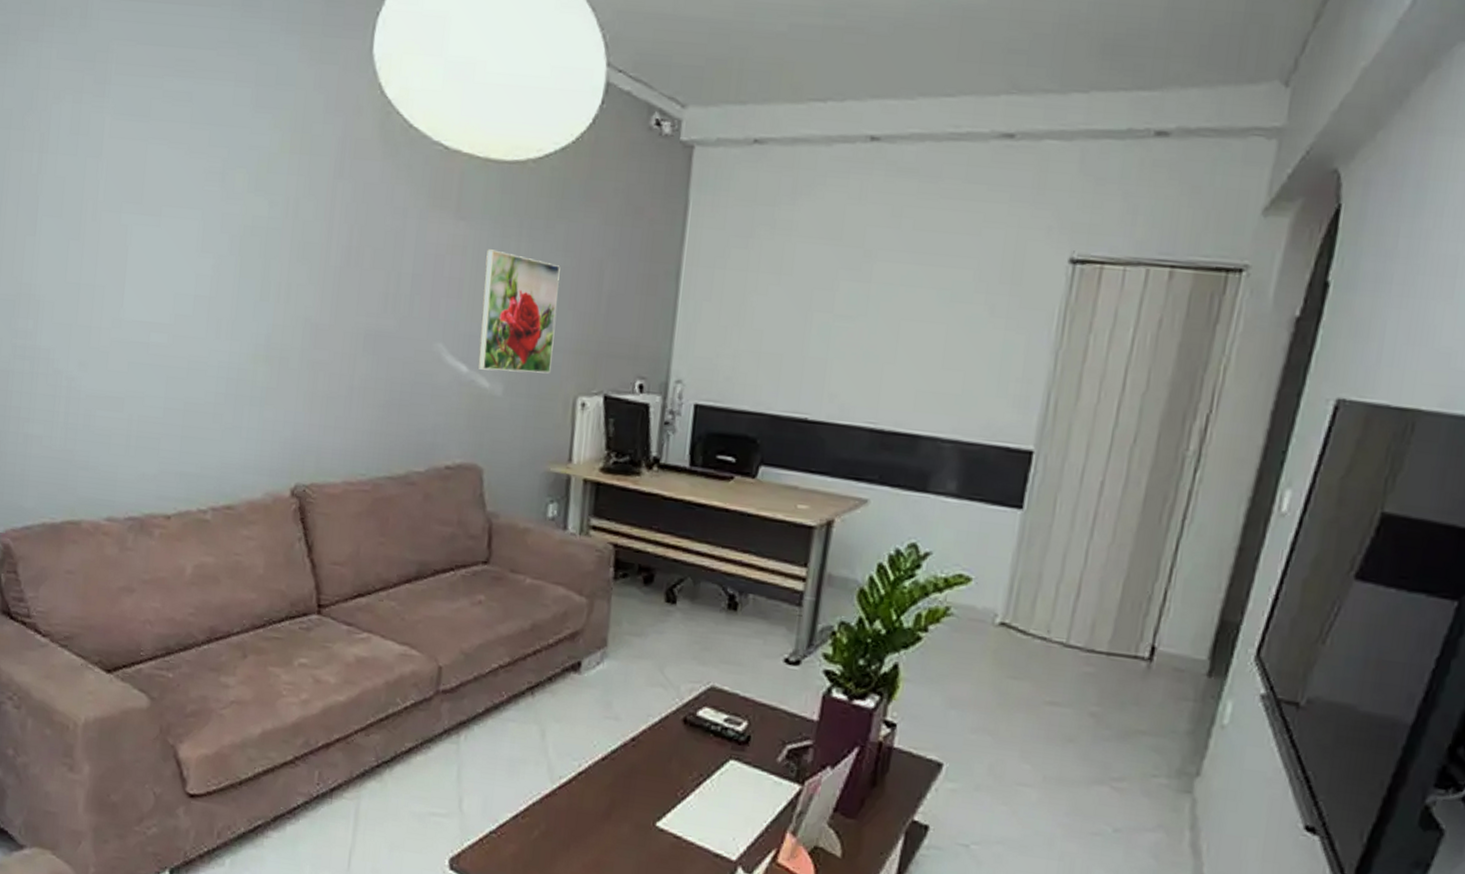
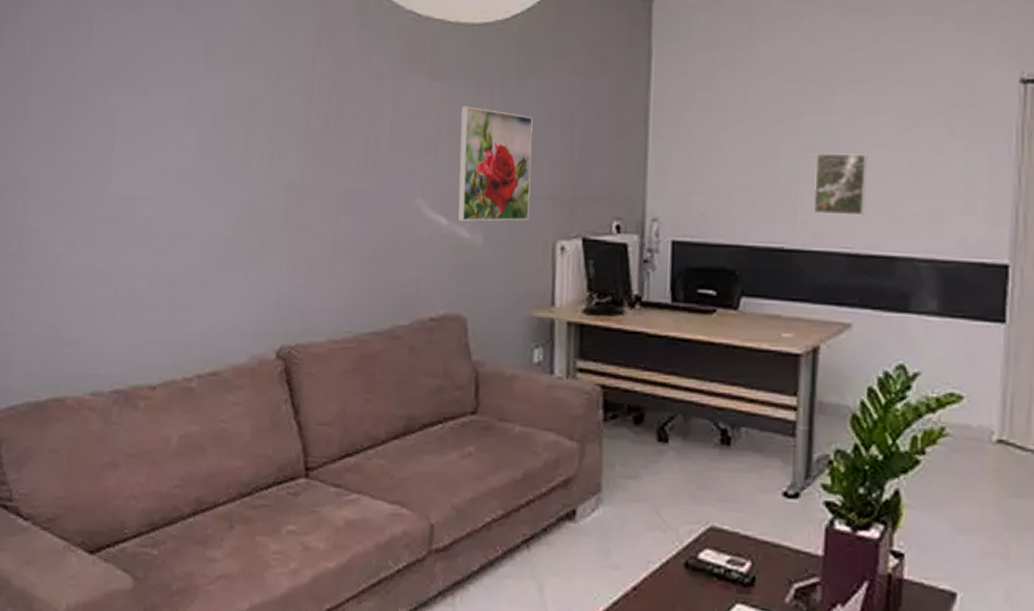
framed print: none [842,324,903,392] -> present [813,153,868,216]

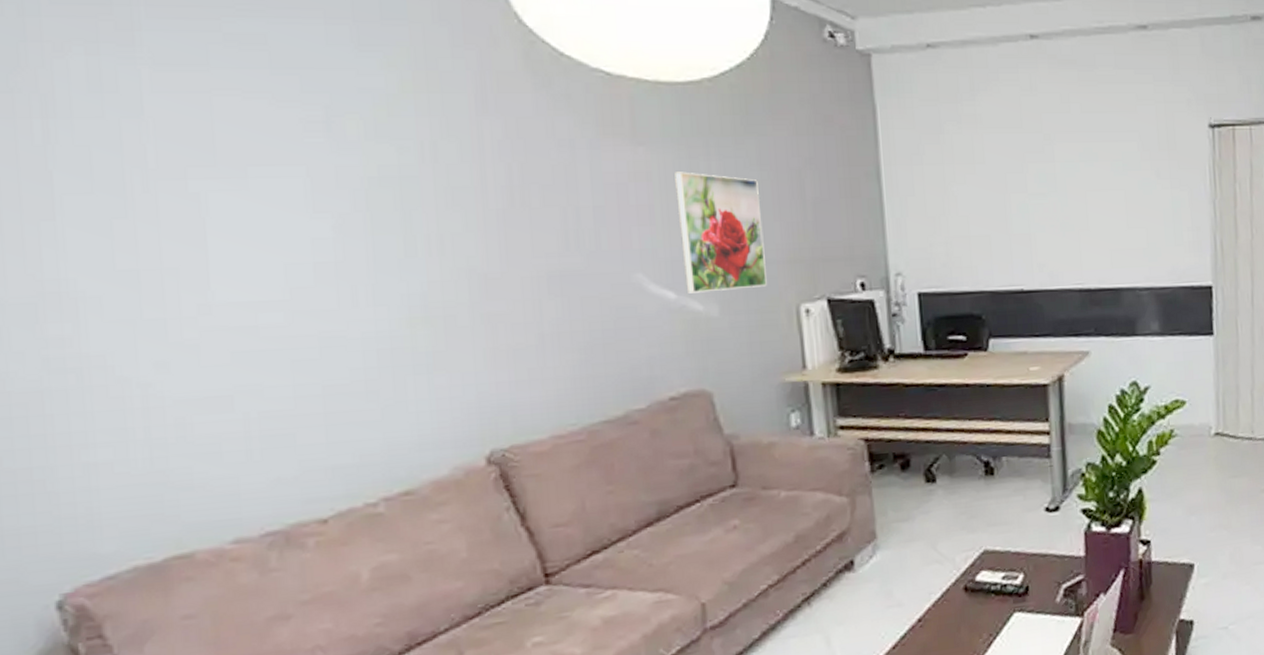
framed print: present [813,153,868,216] -> none [1044,198,1091,255]

